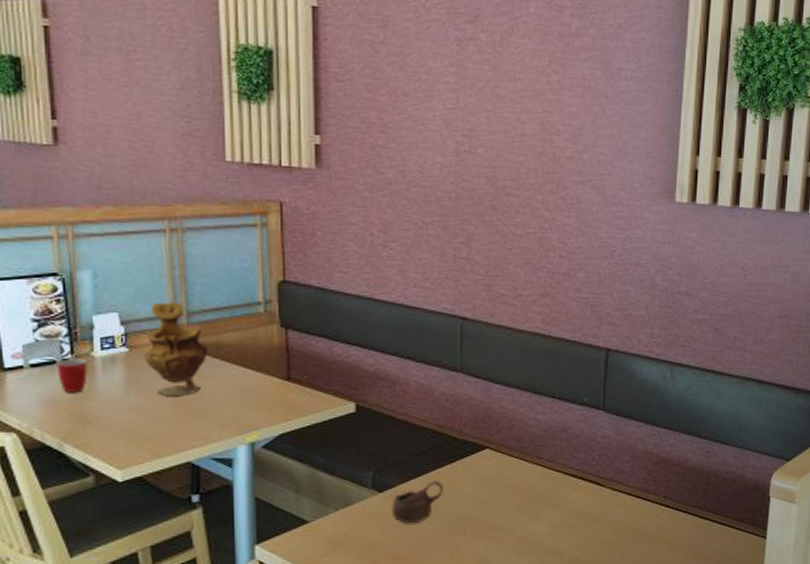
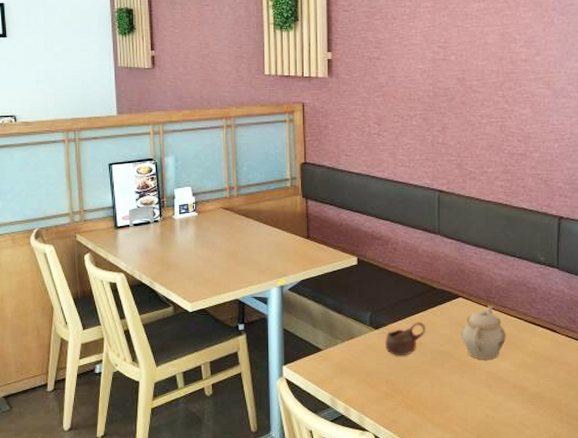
mug: present [57,358,88,393] -> none [151,220,170,245]
vase: present [144,302,208,397] -> none [208,179,251,249]
teapot: none [487,455,542,522] -> present [460,304,506,359]

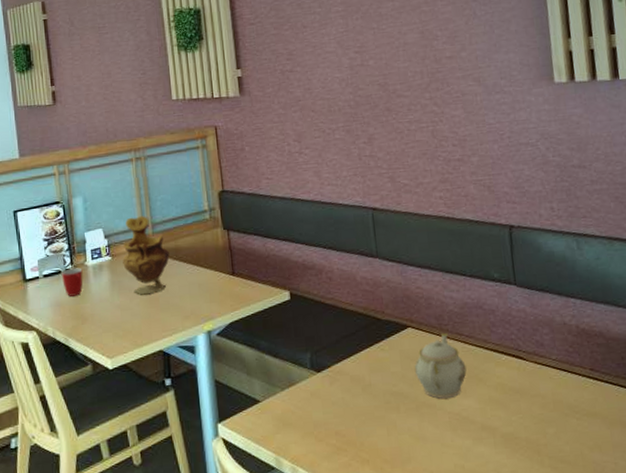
mug: none [151,220,170,245] -> present [62,268,83,297]
vase: none [208,179,251,249] -> present [123,216,170,295]
cup: present [384,321,425,356] -> none [329,359,374,402]

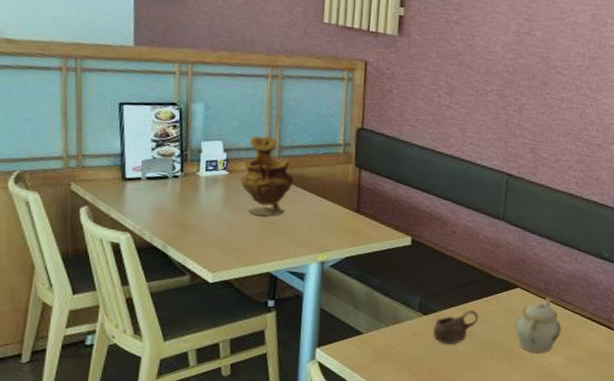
mug: present [62,268,83,297] -> none [168,175,193,205]
cup: none [329,359,374,402] -> present [432,309,478,345]

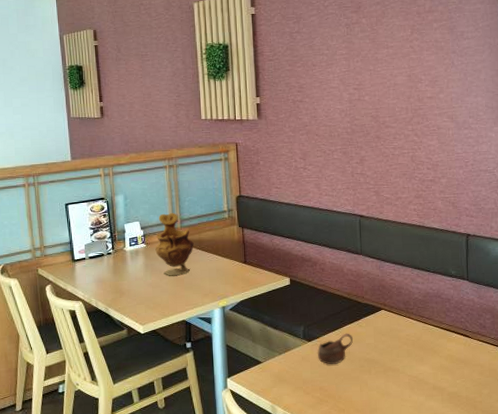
teapot: present [514,297,562,353] -> none [384,315,425,365]

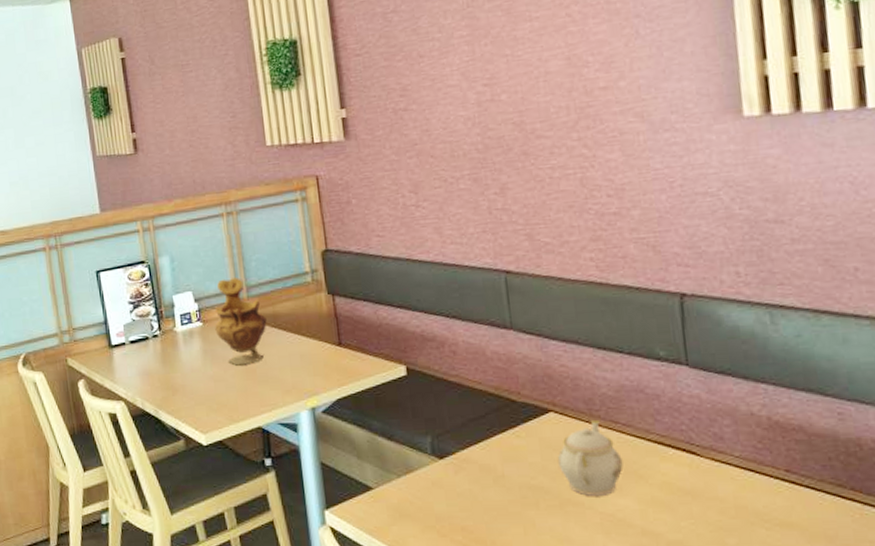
cup: present [317,333,353,365] -> none [453,446,508,494]
teapot: none [384,315,425,365] -> present [557,419,623,496]

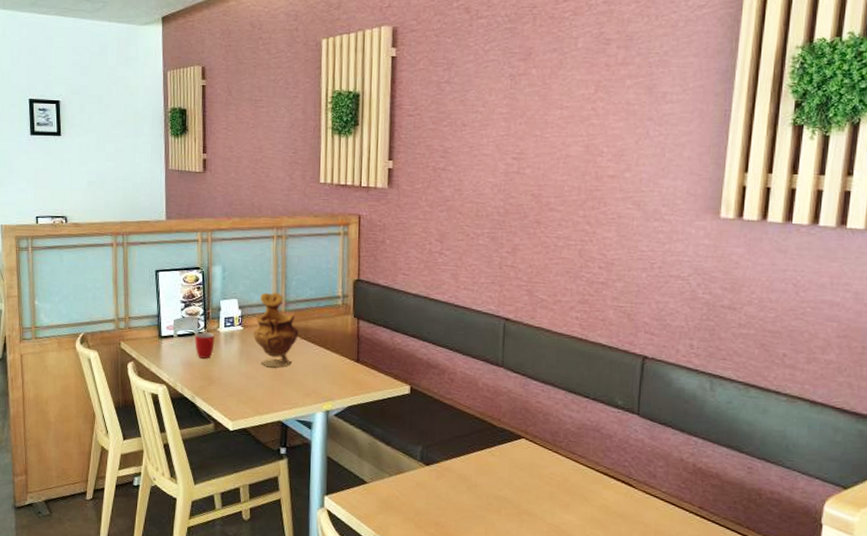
mug: none [149,334,173,365] -> present [195,332,215,359]
teapot: present [557,419,623,496] -> none [521,449,574,510]

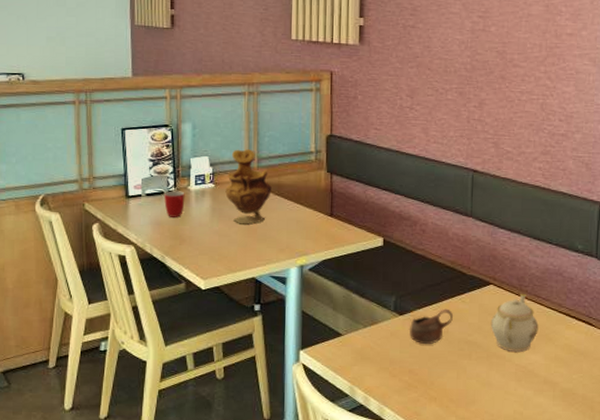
cup: none [435,461,482,498] -> present [409,308,453,345]
teapot: none [521,449,574,510] -> present [490,293,539,352]

